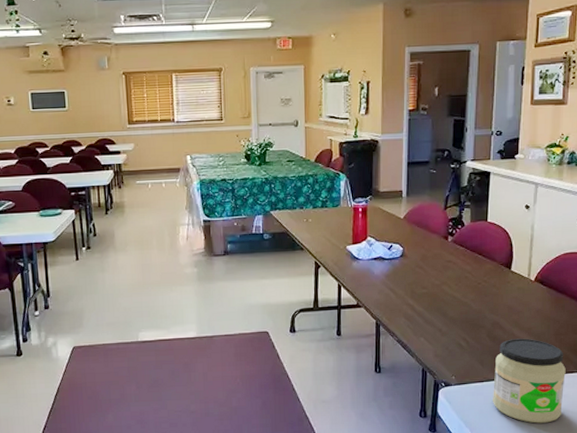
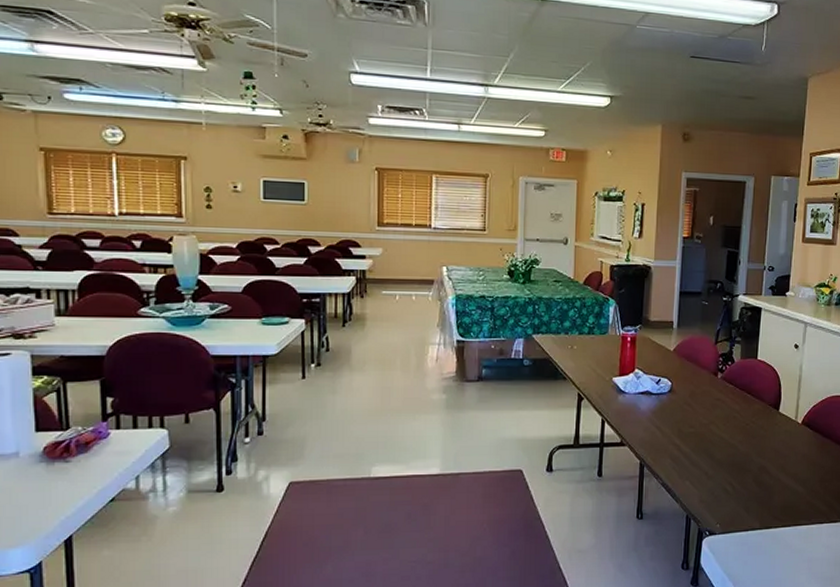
jar: present [493,338,566,423] -> none [757,484,830,577]

